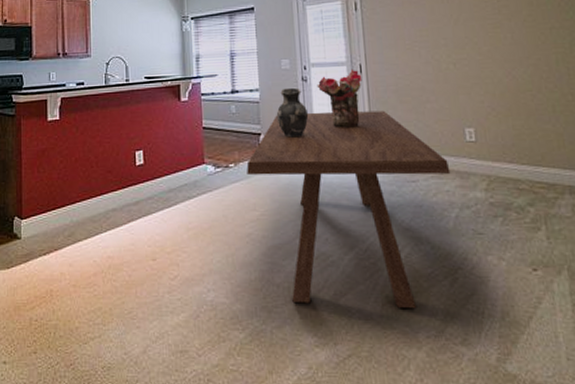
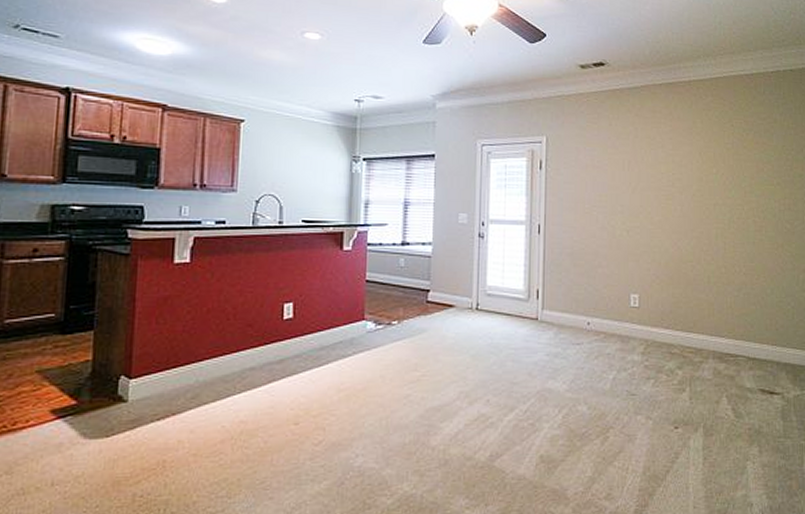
dining table: present [246,110,451,309] -> none [411,270,613,468]
ceramic jug: present [276,87,309,138] -> none [448,243,482,296]
bouquet: present [317,69,362,128] -> none [493,228,540,289]

